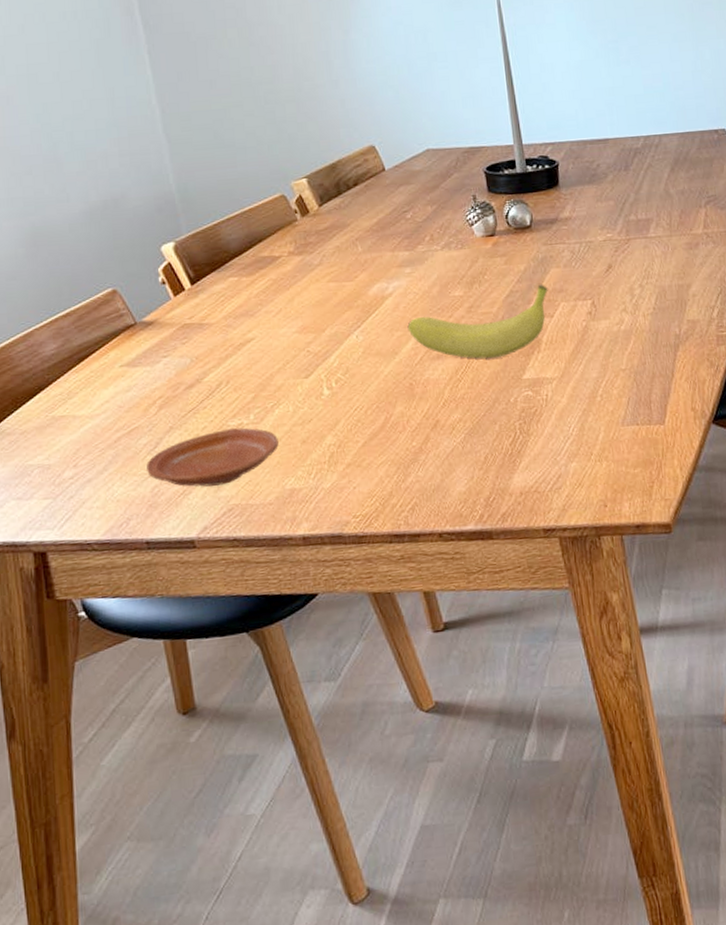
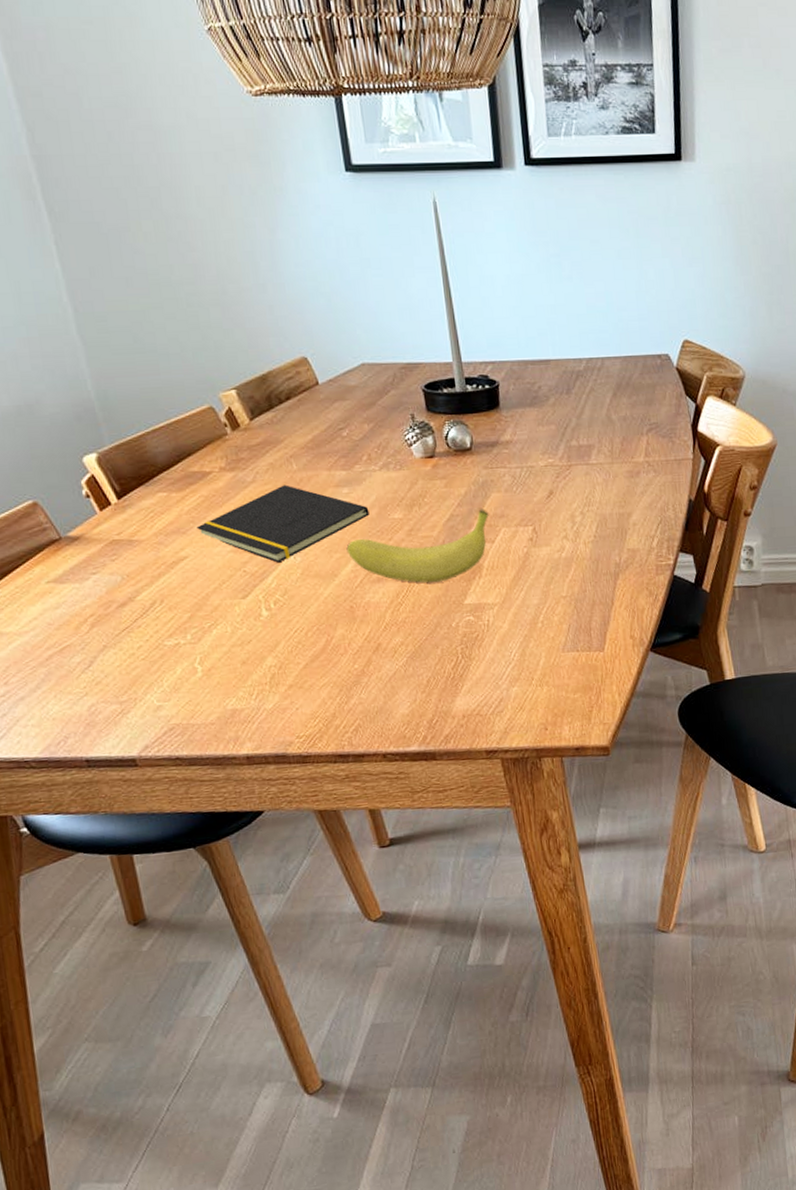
plate: present [146,427,279,487] -> none [81,647,218,706]
notepad: none [264,266,431,342] -> present [197,485,369,563]

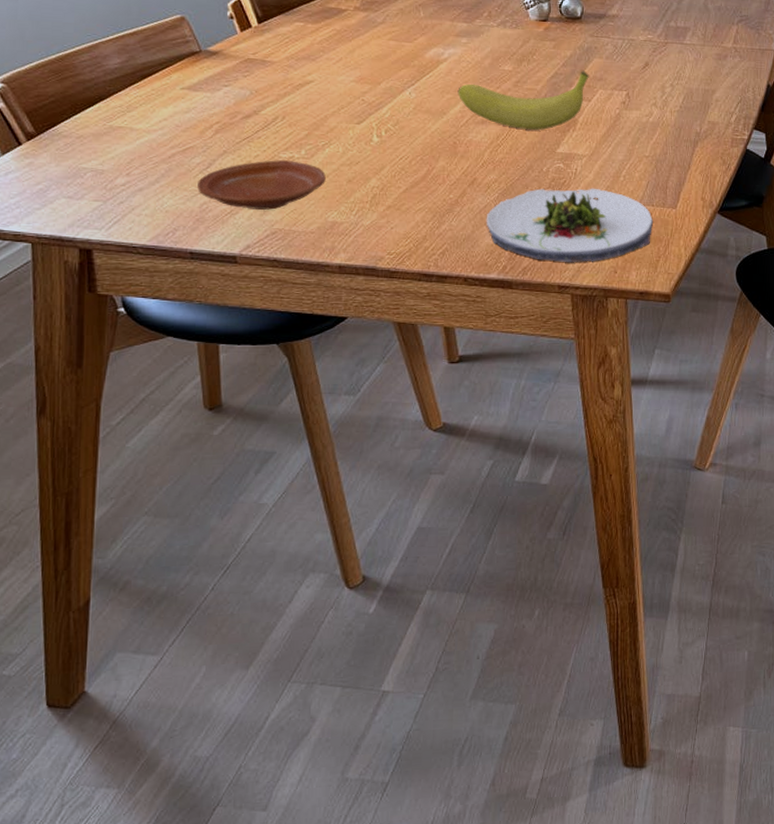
plate: none [81,647,218,706] -> present [197,160,326,211]
notepad: present [197,485,369,563] -> none [325,29,483,96]
salad plate: none [397,639,581,725] -> present [486,188,654,262]

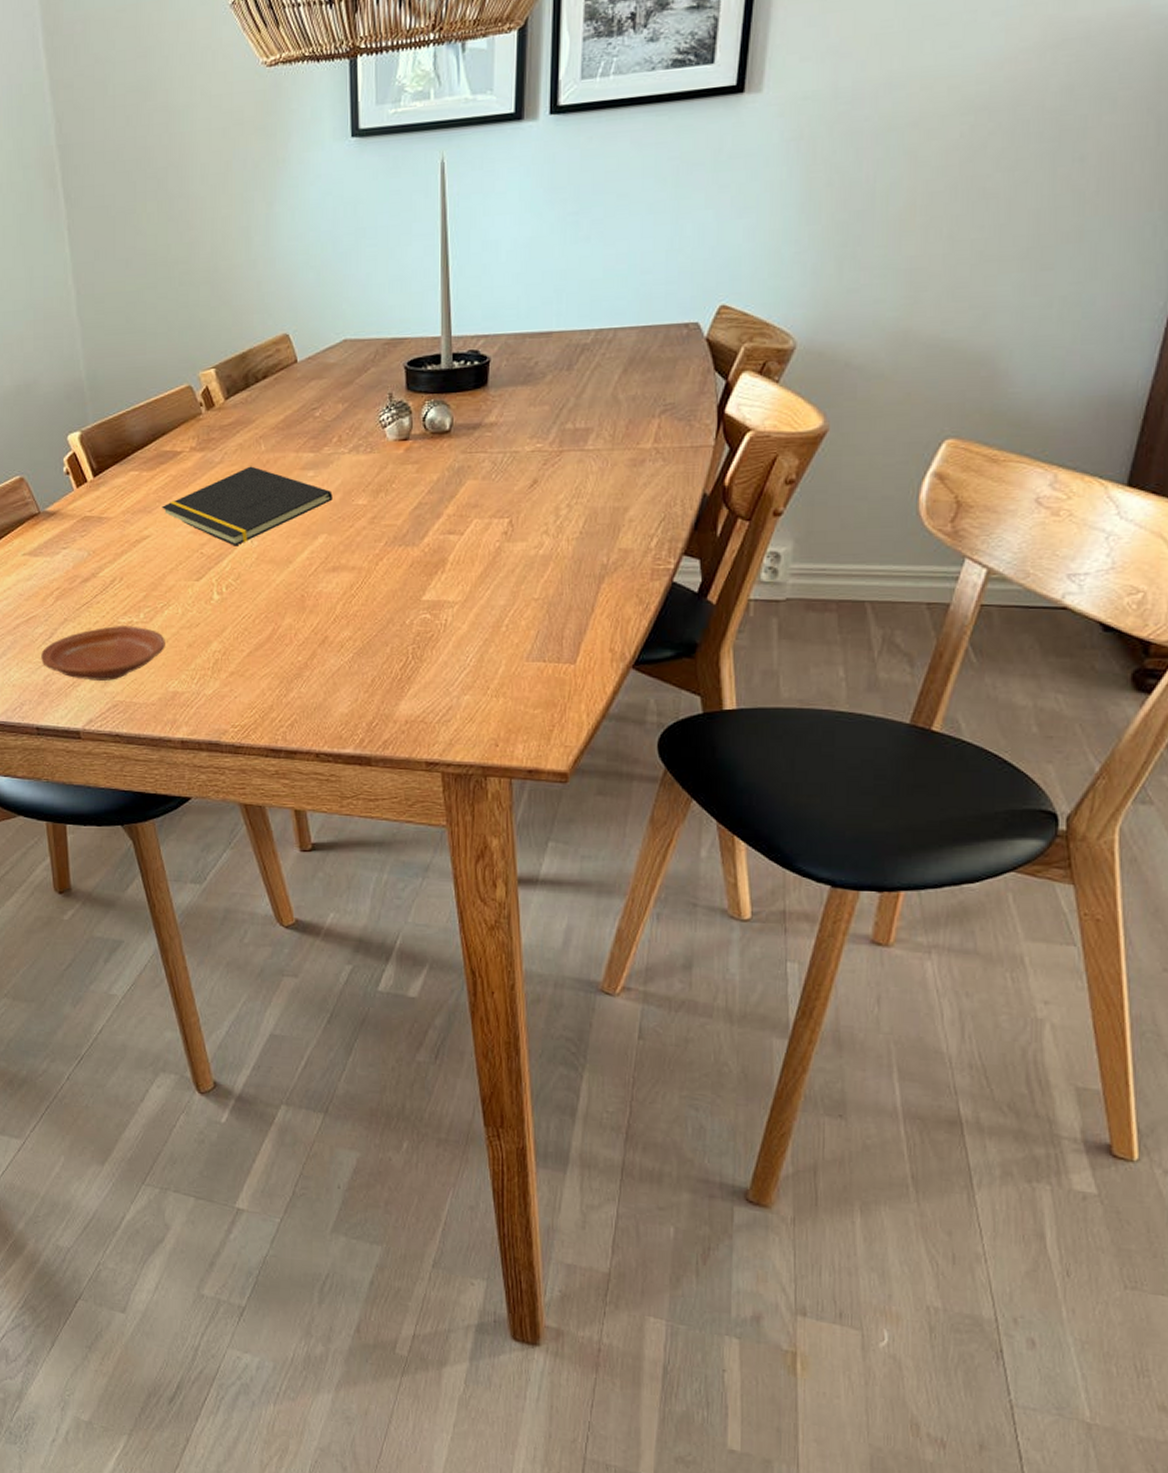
notepad: none [325,29,483,96] -> present [162,466,333,546]
fruit: present [457,71,589,130] -> none [304,497,461,574]
salad plate: present [486,188,654,262] -> none [339,642,546,734]

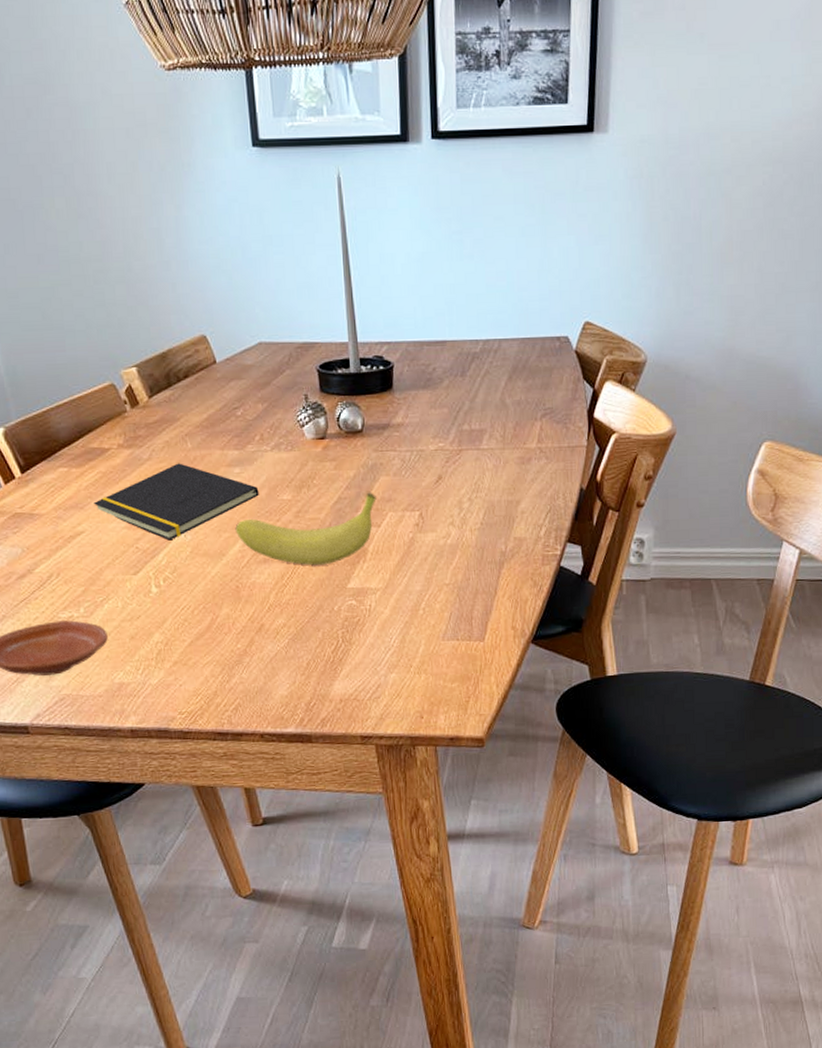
fruit: none [304,497,461,574] -> present [235,492,376,565]

